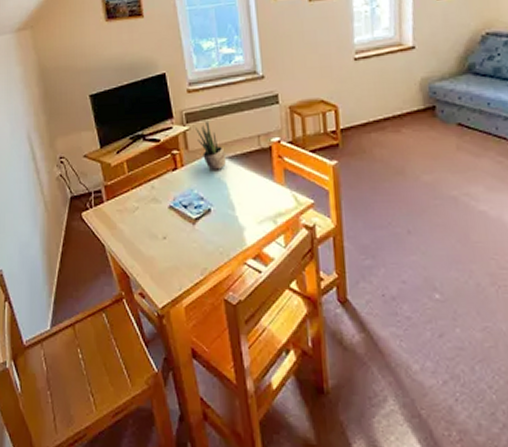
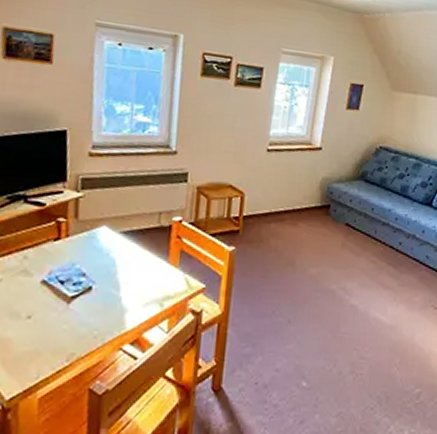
potted plant: present [195,121,226,170] -> none [90,190,120,245]

